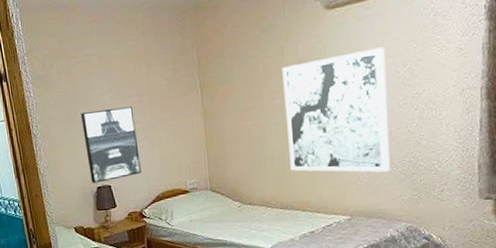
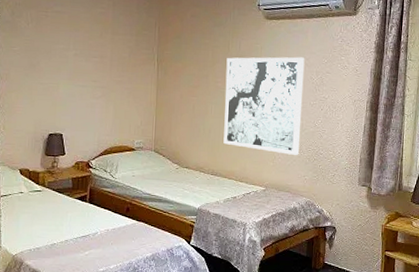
wall art: present [81,106,141,183] -> none [43,63,95,130]

